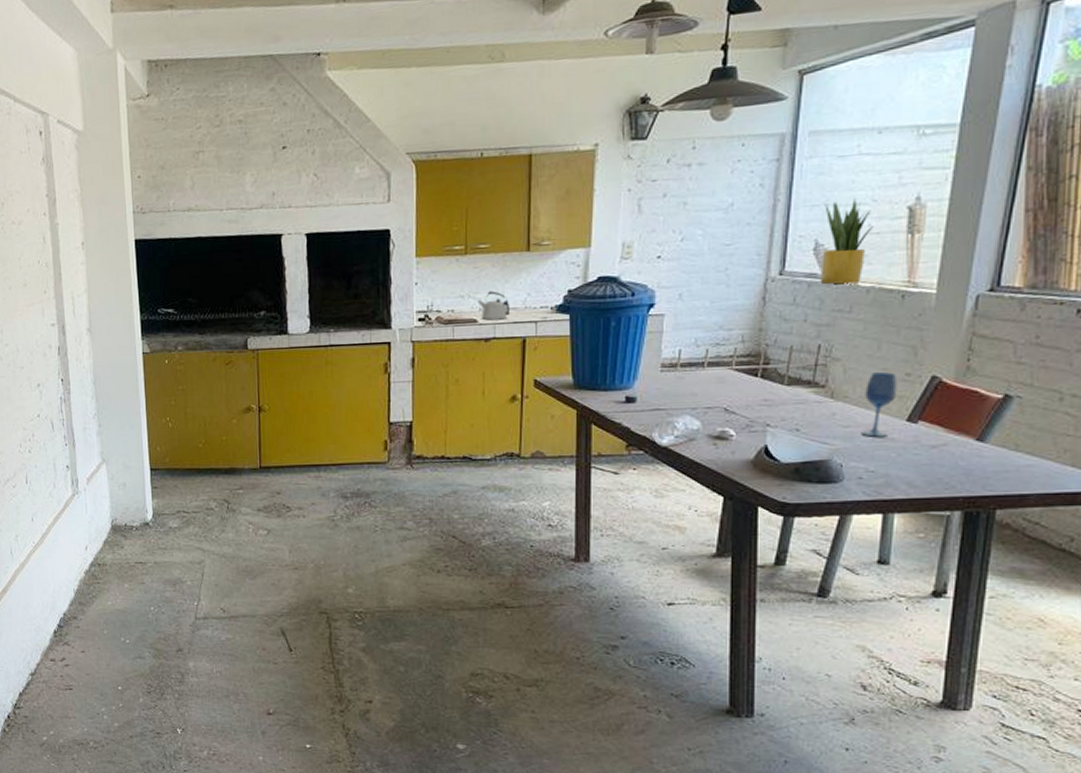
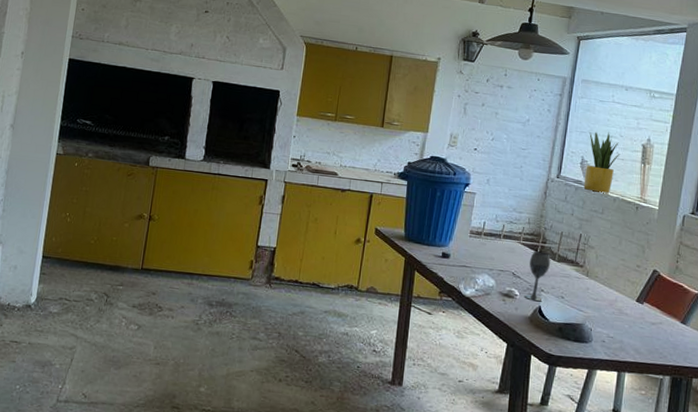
kettle: present [477,291,511,322] -> none [339,152,364,177]
wine glass: none [742,376,777,440] -> present [524,251,551,302]
wineglass: present [861,372,898,437] -> none [605,261,631,311]

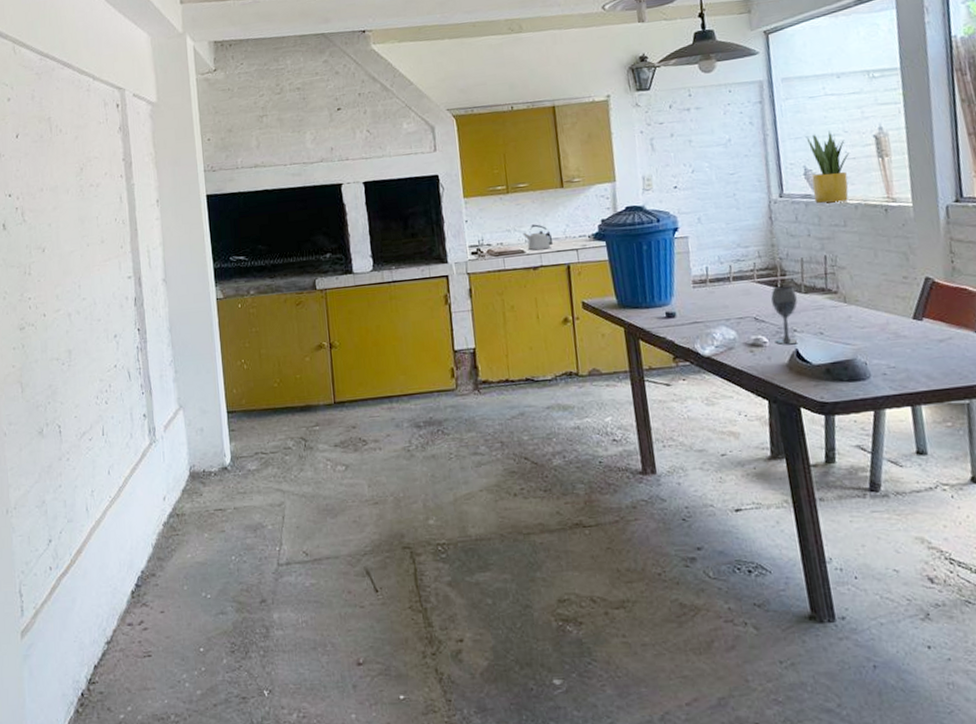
kettle: none [339,152,364,177] -> present [523,224,554,252]

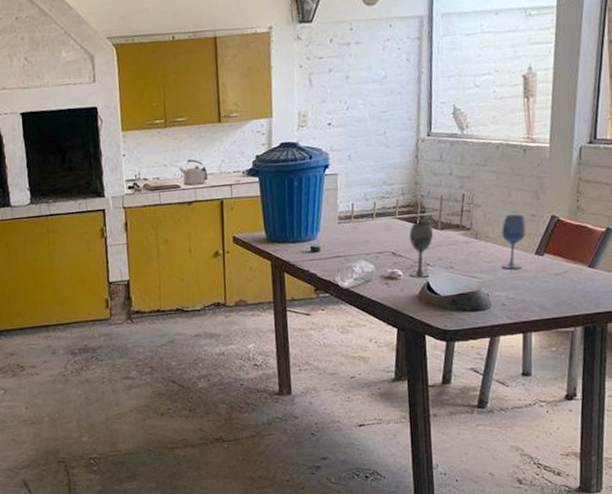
planter: present [806,131,850,204] -> none [459,69,498,143]
wineglass: none [871,276,900,336] -> present [501,214,526,270]

